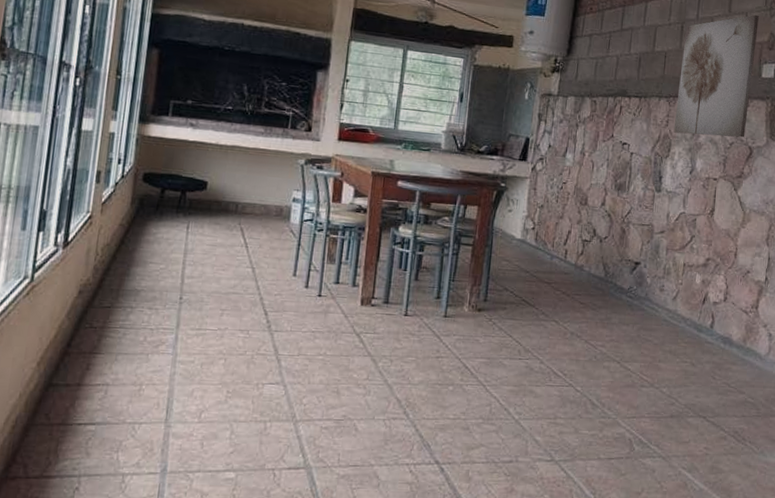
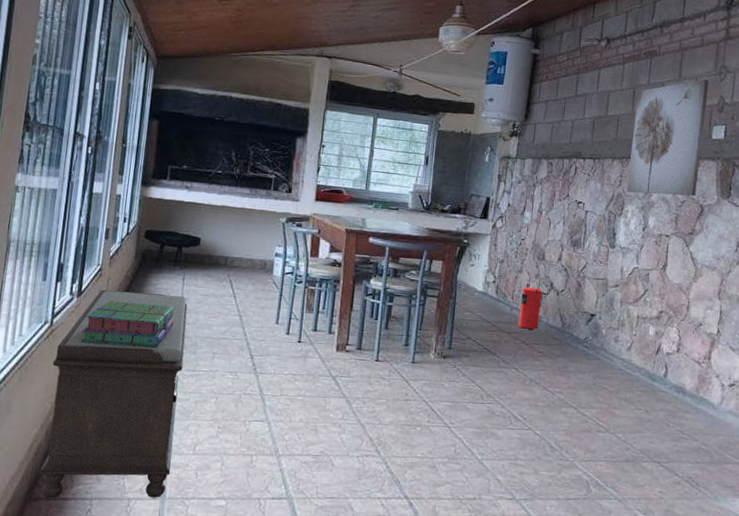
bench: none [17,239,193,477] -> present [39,289,188,499]
stack of books: none [67,252,177,305] -> present [80,300,174,348]
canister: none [558,223,585,279] -> present [518,277,543,330]

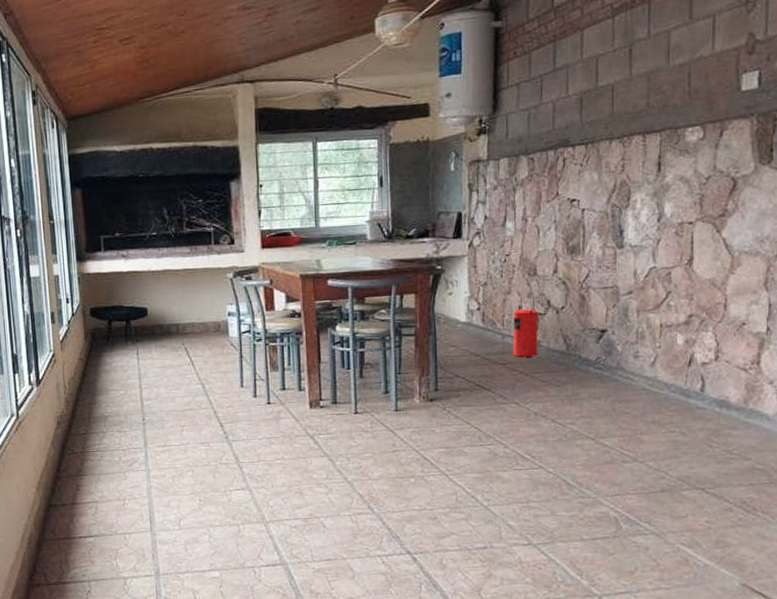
bench: present [39,289,188,499] -> none [26,371,160,584]
stack of books: present [80,300,174,348] -> none [48,383,136,431]
wall art: present [626,79,709,196] -> none [631,14,731,177]

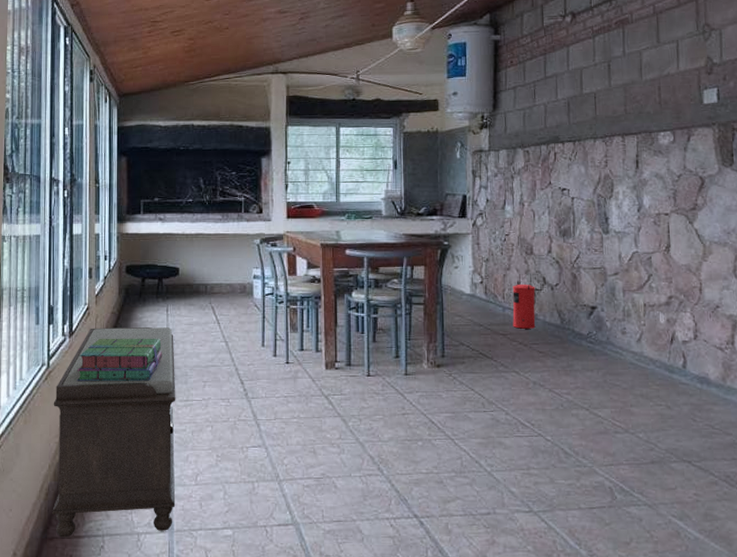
bench: none [26,371,160,584] -> present [52,327,176,538]
stack of books: none [48,383,136,431] -> present [77,338,163,382]

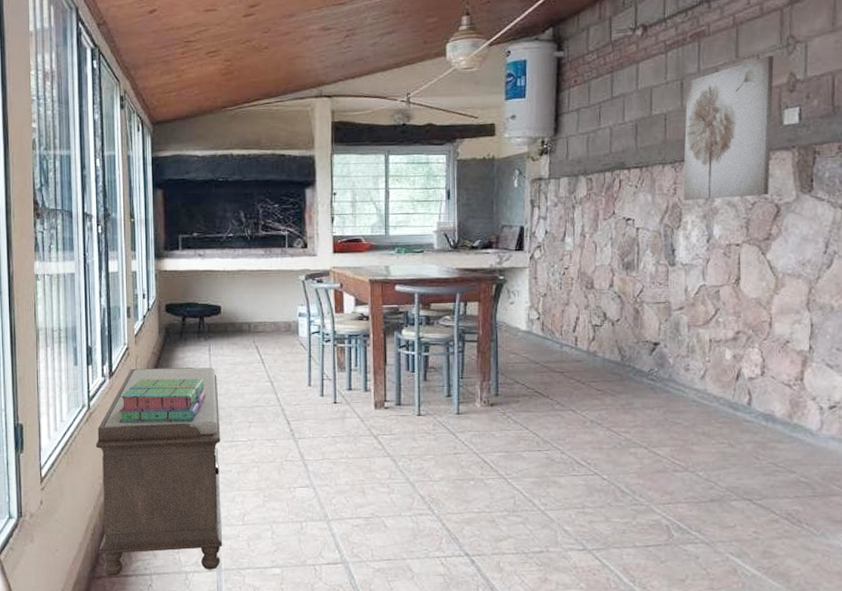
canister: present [512,273,536,329] -> none [570,308,595,366]
wall art: none [613,41,694,172] -> present [683,55,774,200]

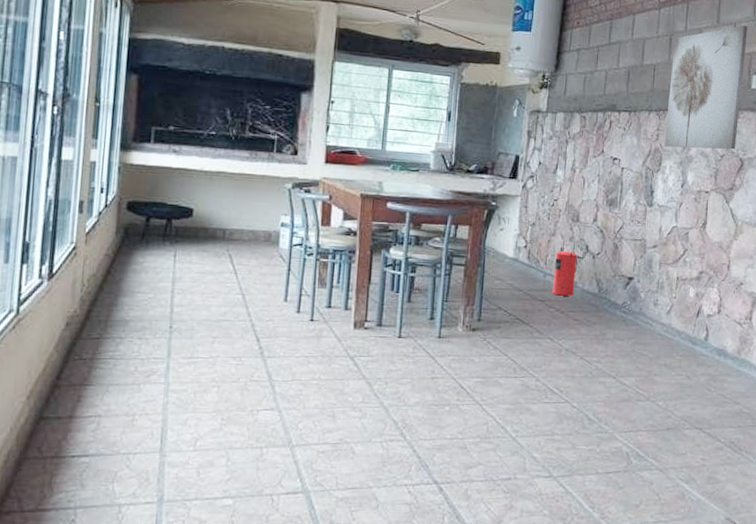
bench: present [95,367,223,577] -> none [11,270,181,511]
stack of books: present [118,378,206,423] -> none [54,283,166,334]
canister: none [570,308,595,366] -> present [552,240,578,296]

